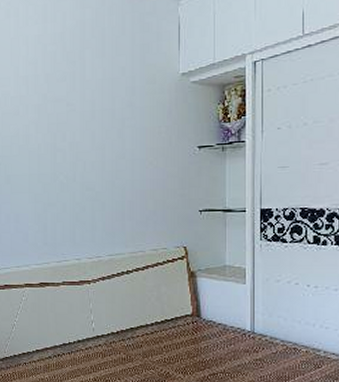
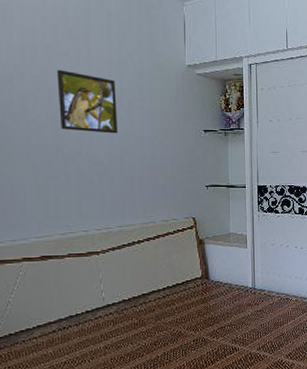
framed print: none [55,96,109,158] -> present [57,69,118,134]

